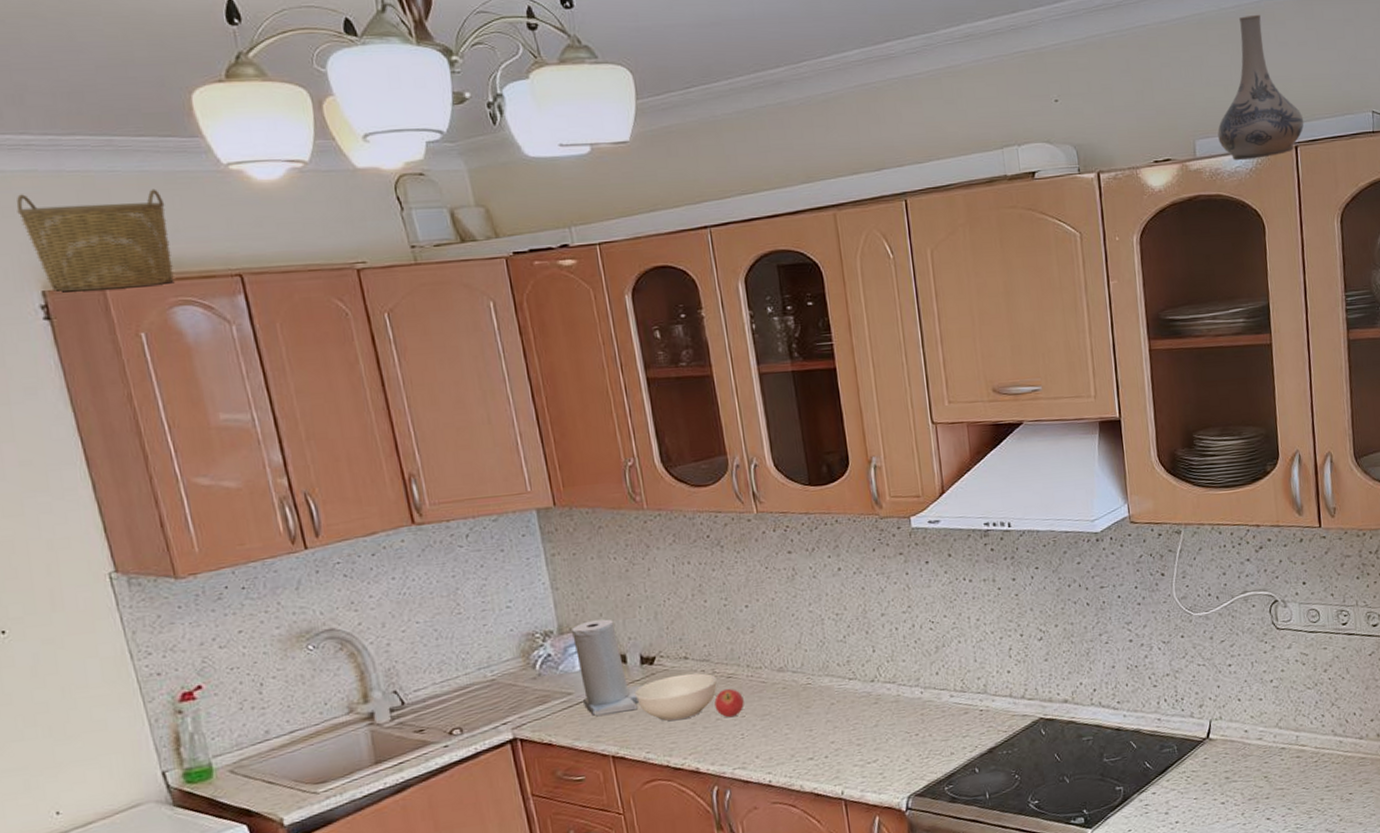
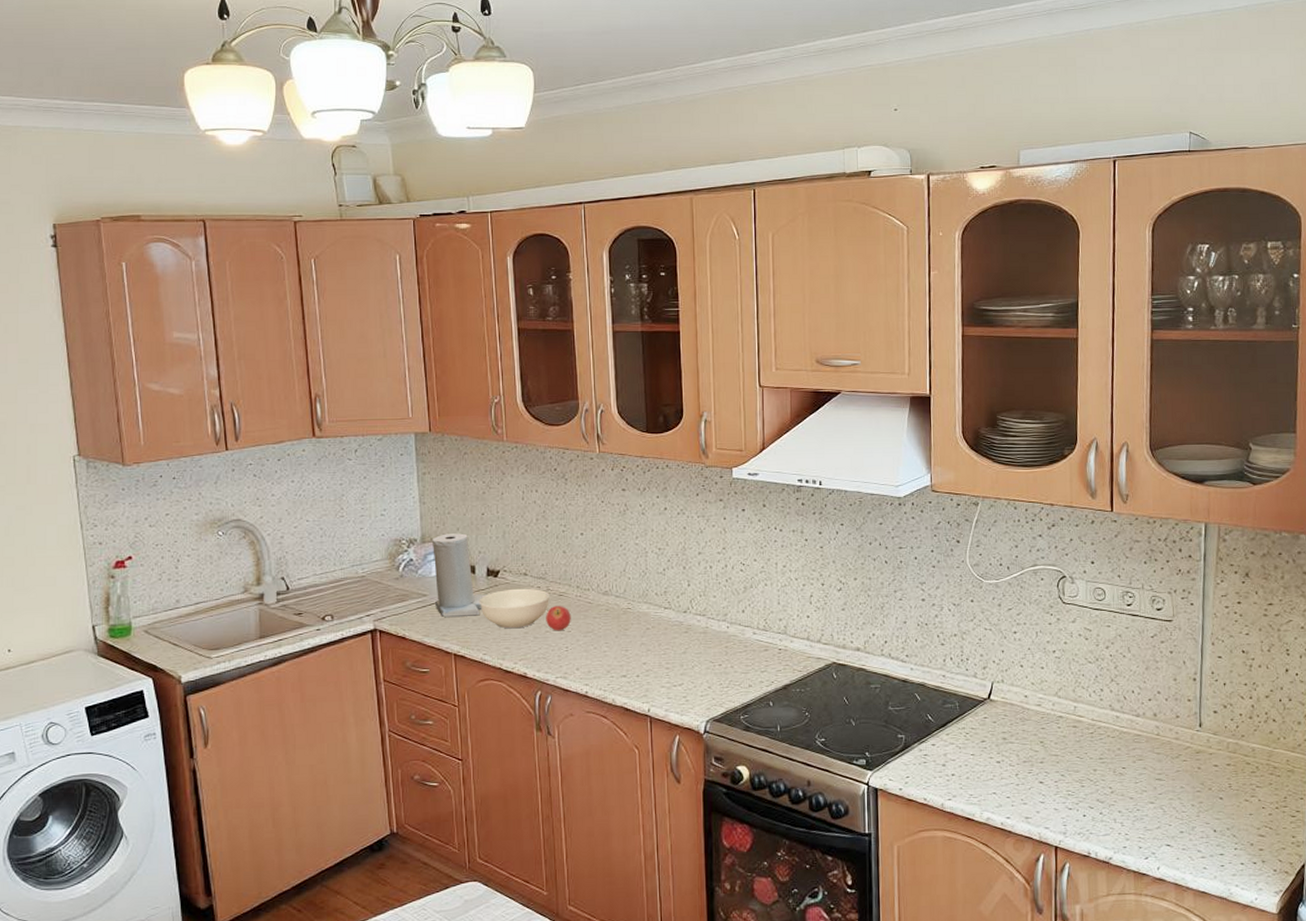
basket: present [16,189,174,292] -> none [43,146,153,226]
decorative vase: present [1217,14,1304,161] -> none [1041,41,1124,171]

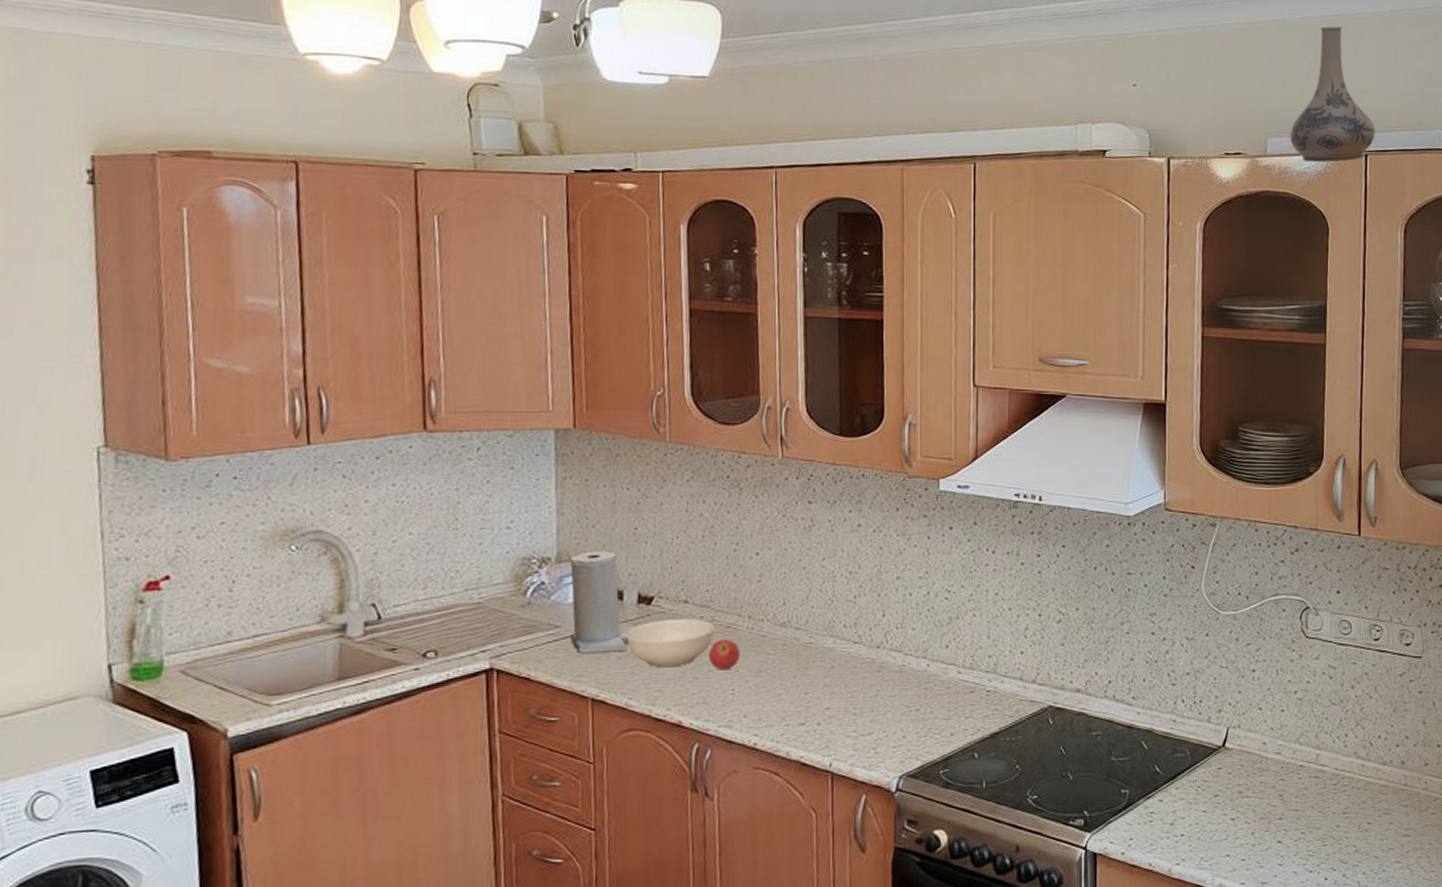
decorative vase: none [1041,41,1124,171] -> present [1290,26,1376,163]

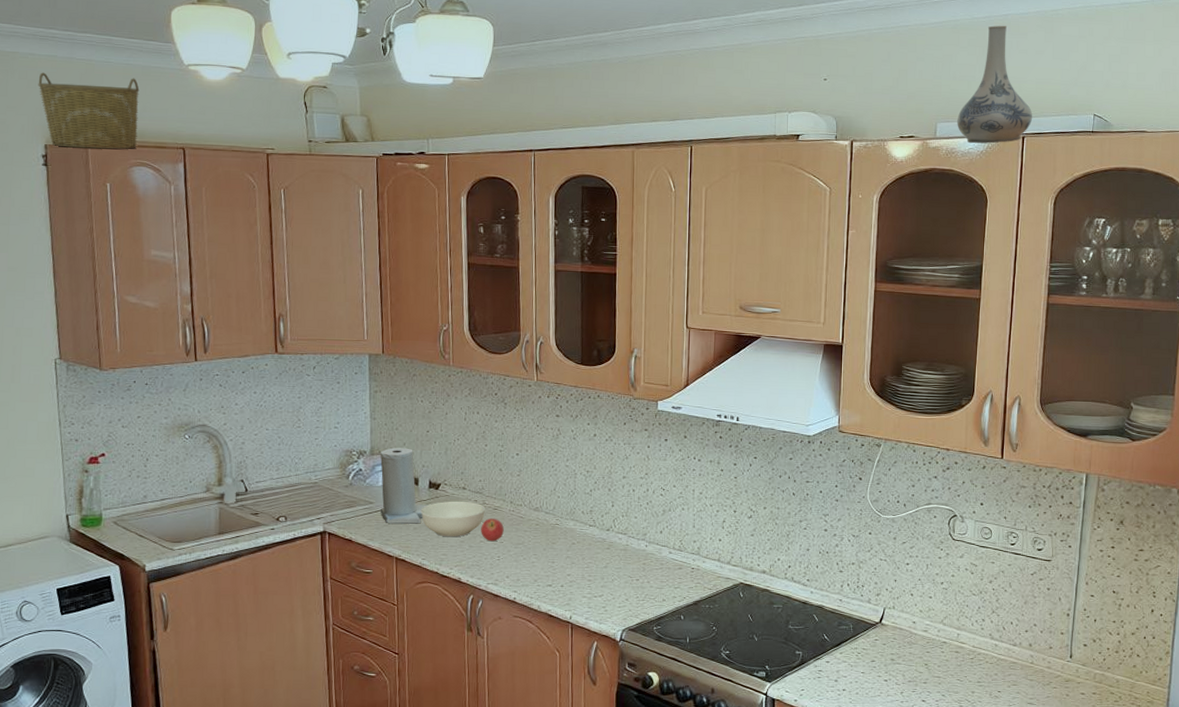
basket: none [84,60,234,163] -> present [38,72,140,150]

